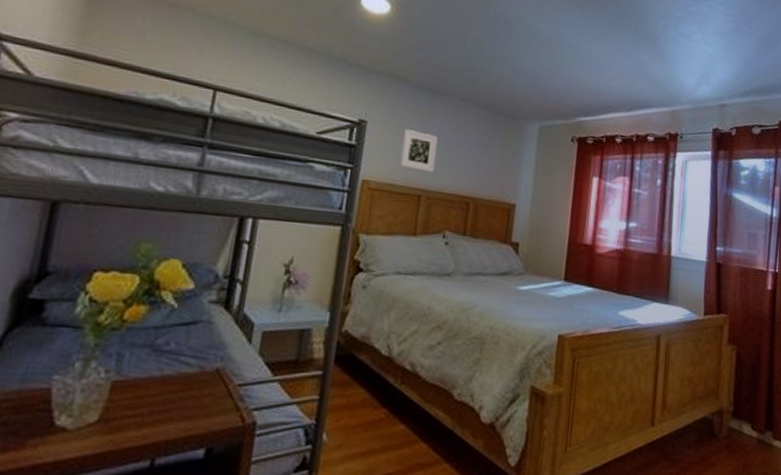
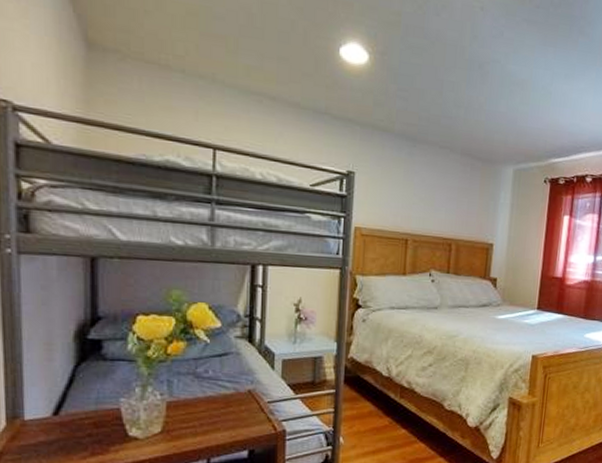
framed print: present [399,129,438,173] -> none [387,178,421,218]

